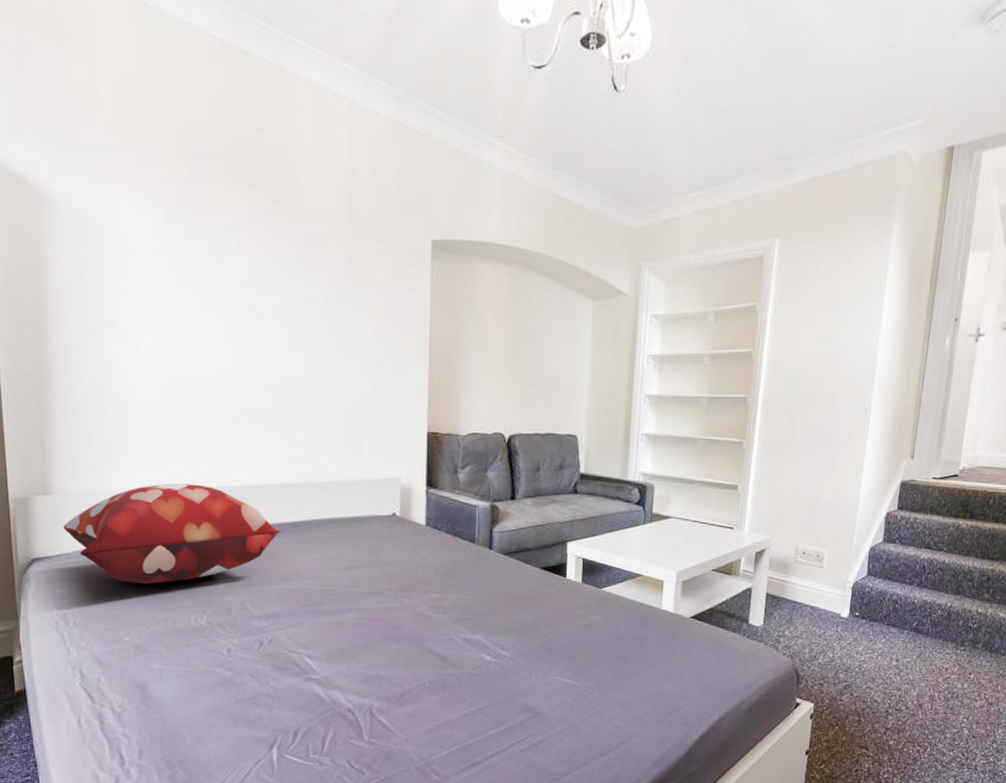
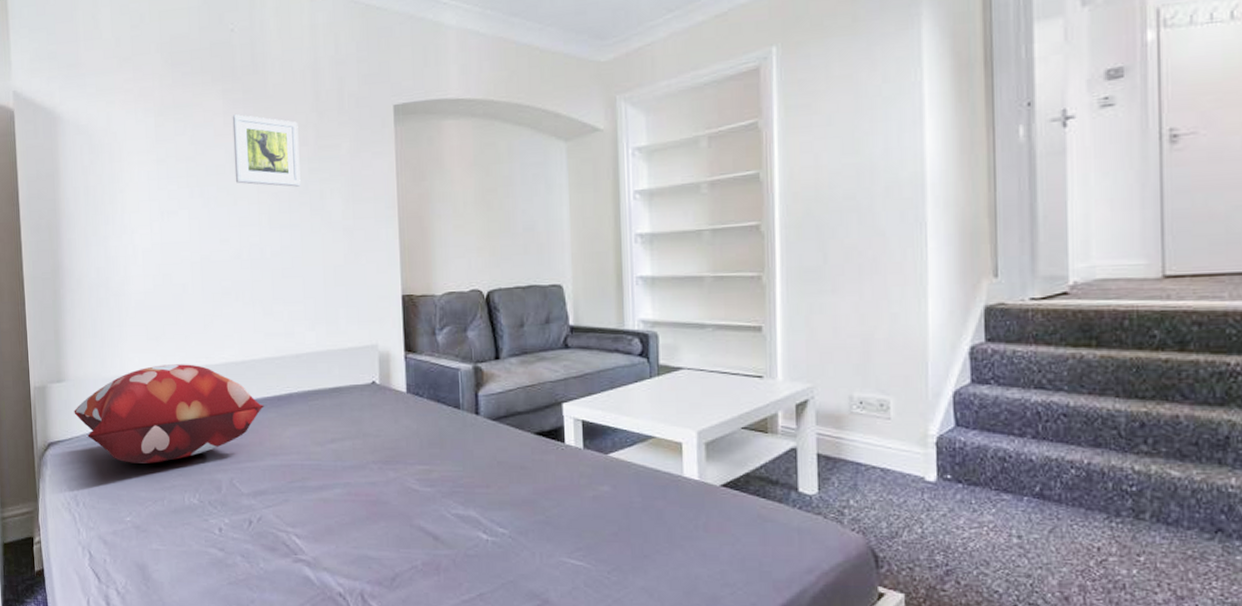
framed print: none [257,224,330,312] -> present [232,114,301,187]

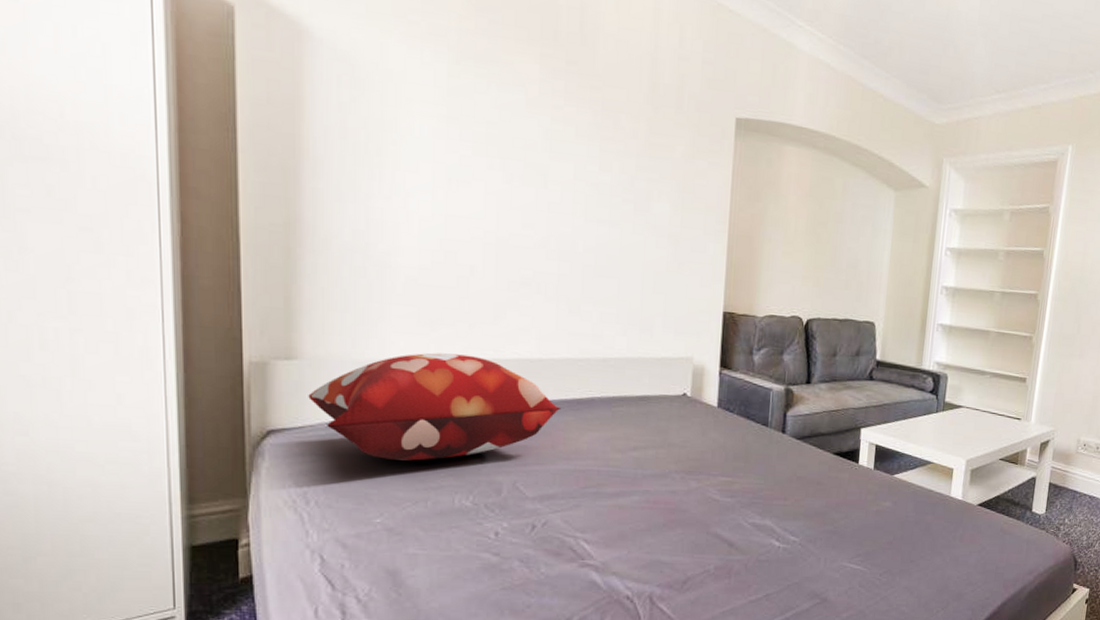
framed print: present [232,114,301,187] -> none [547,85,629,182]

